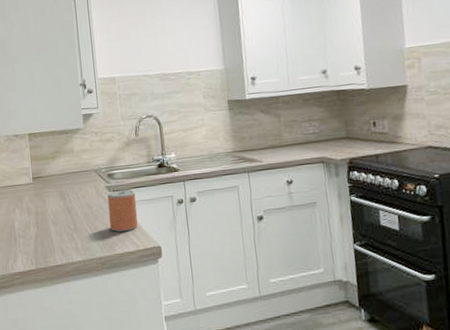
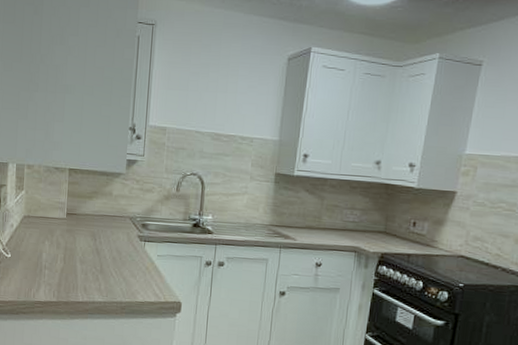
beverage can: present [107,189,138,232] -> none [136,241,166,283]

